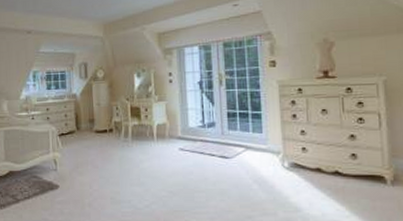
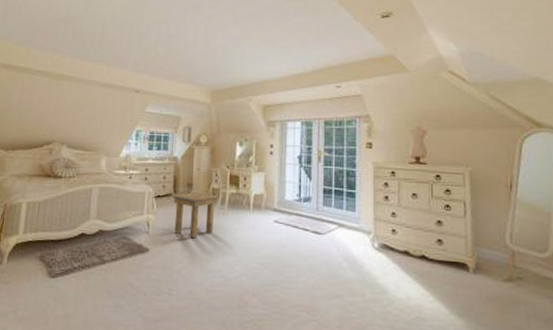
side table: none [75,127,122,172] -> present [171,192,220,239]

